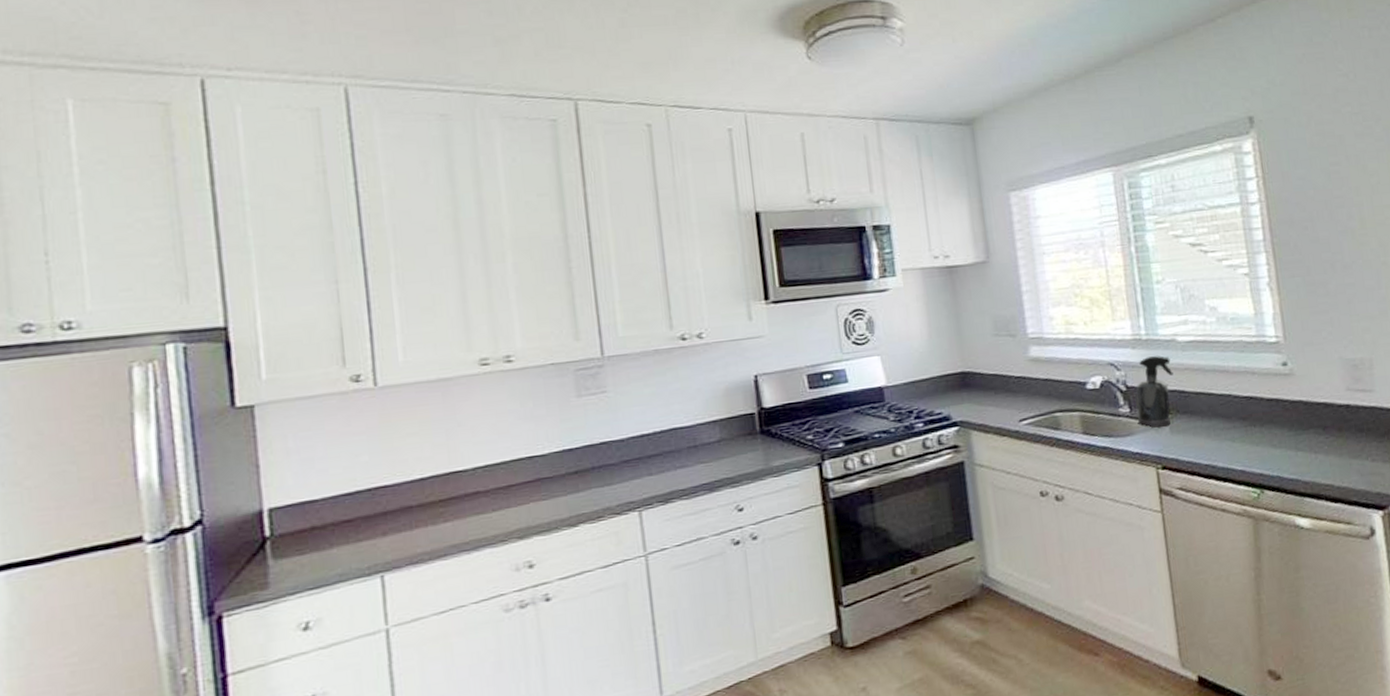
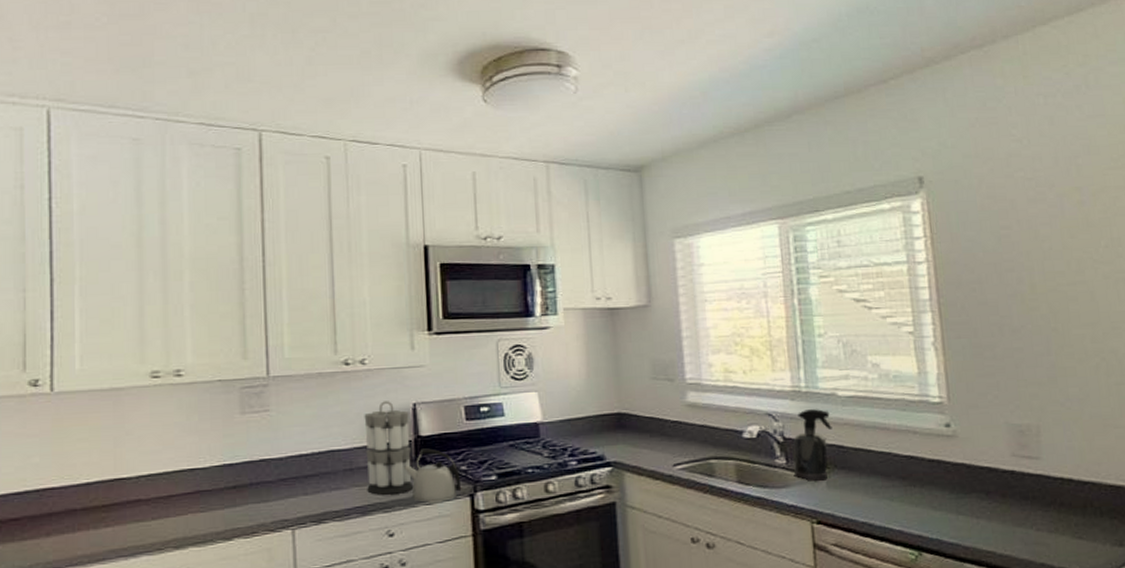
spice rack: none [705,374,761,471] -> present [364,401,414,495]
kettle: none [748,419,809,476] -> present [403,448,462,504]

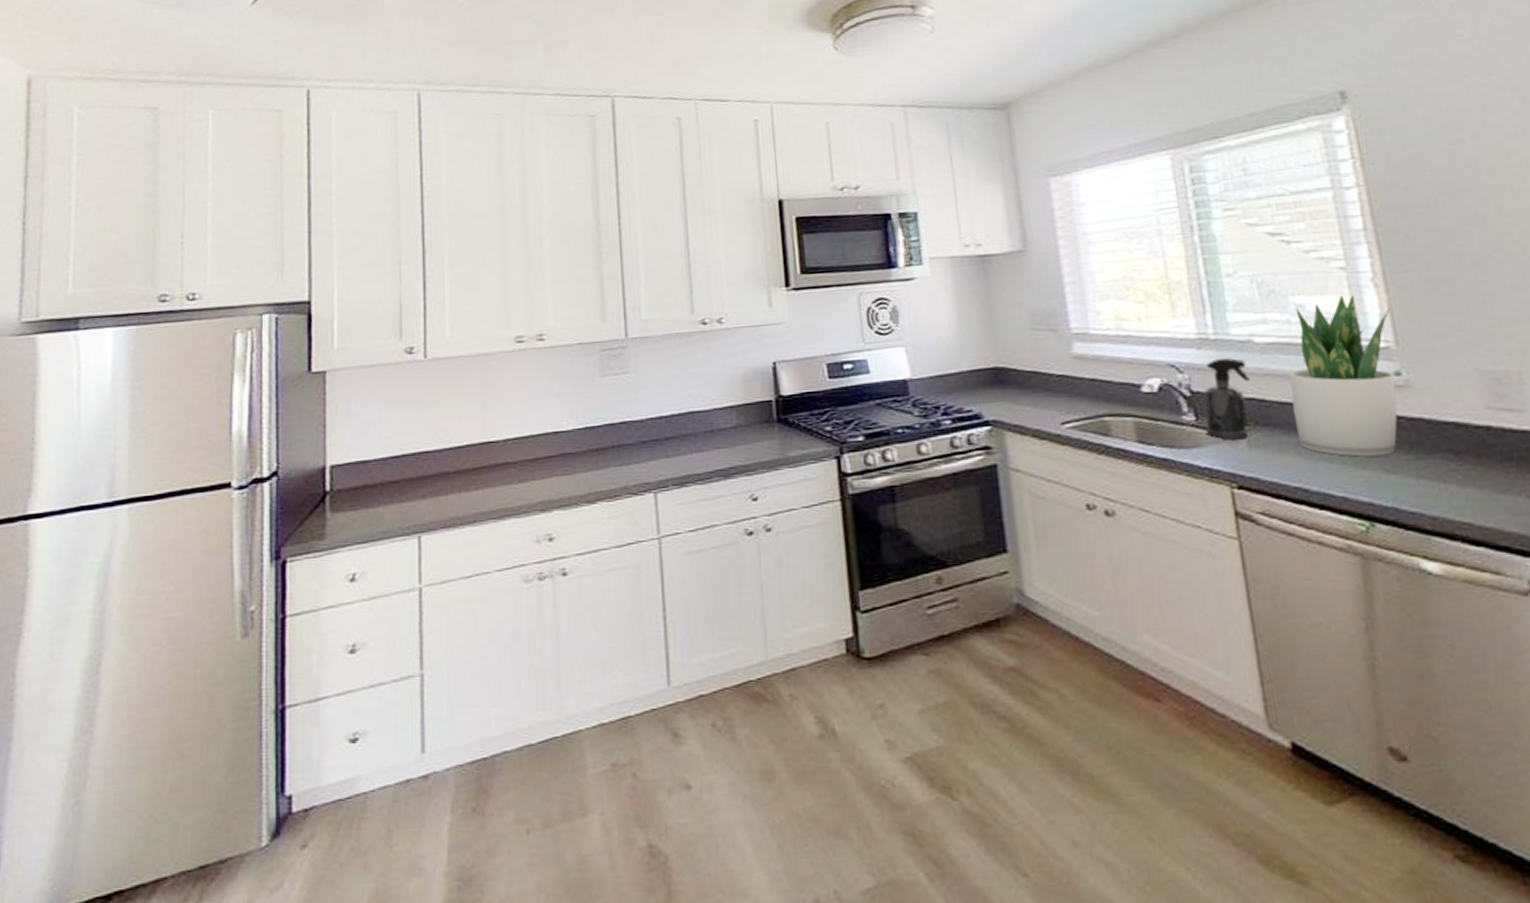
spice rack: present [364,401,414,495] -> none [723,360,777,458]
kettle: present [403,448,462,504] -> none [764,408,827,467]
planter: none [864,356,946,496] -> present [1289,295,1398,457]

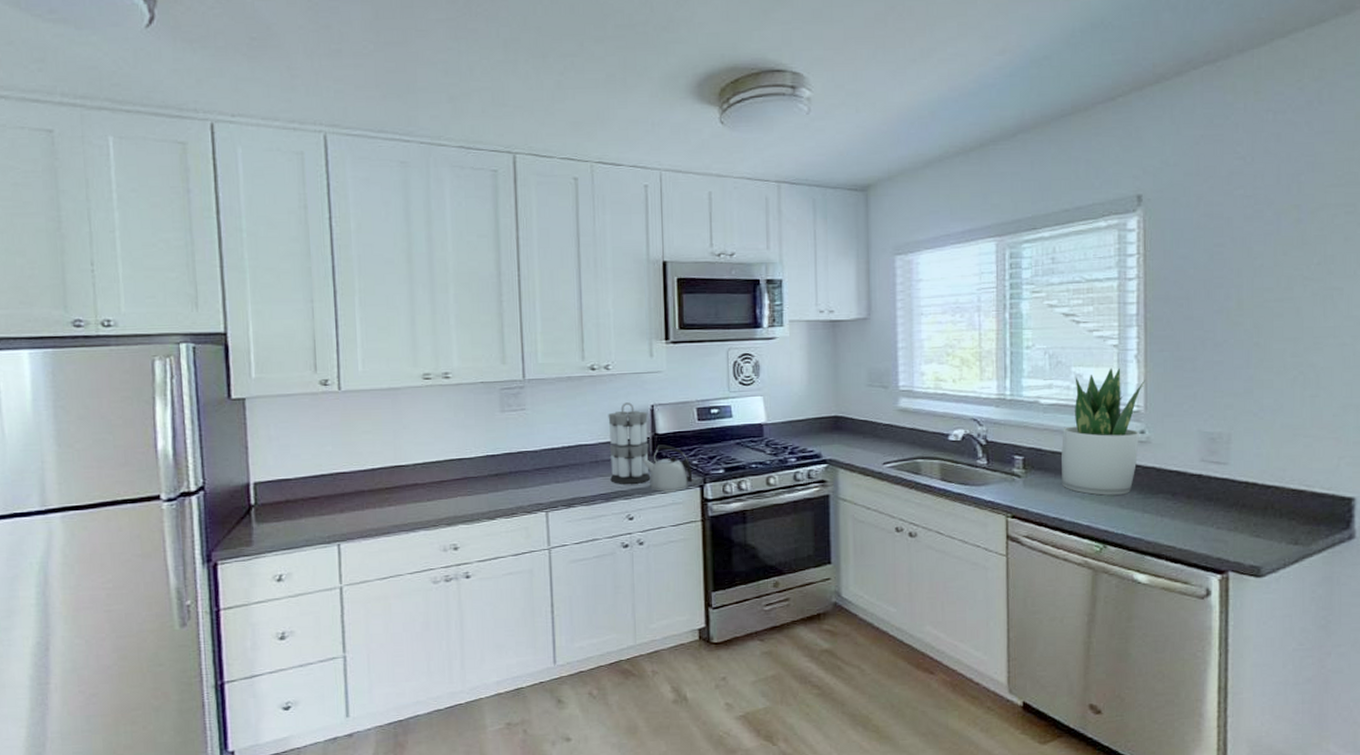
spice rack: none [723,360,777,458] -> present [608,402,651,484]
kettle: none [764,408,827,467] -> present [641,444,693,493]
spray bottle: present [1203,358,1250,440] -> none [993,415,1033,480]

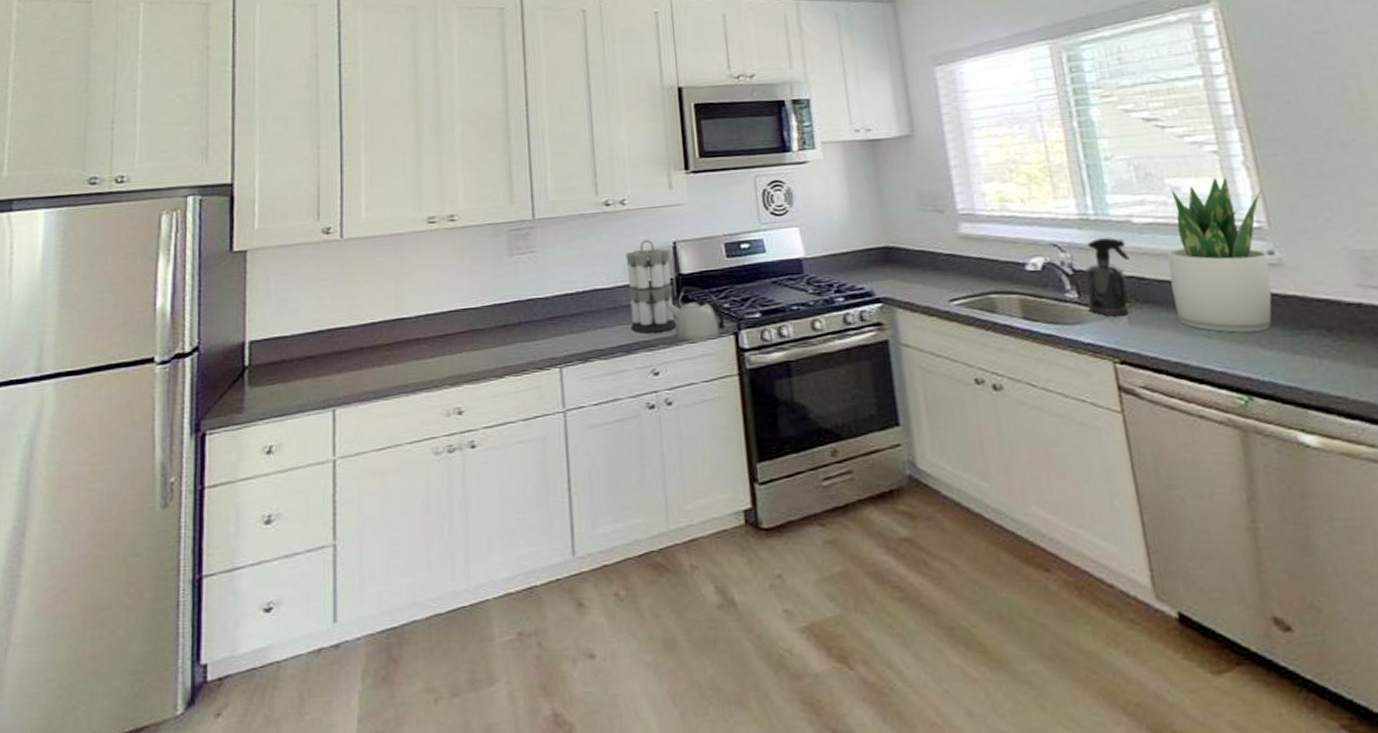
spray bottle: none [993,415,1033,480] -> present [1085,238,1130,317]

